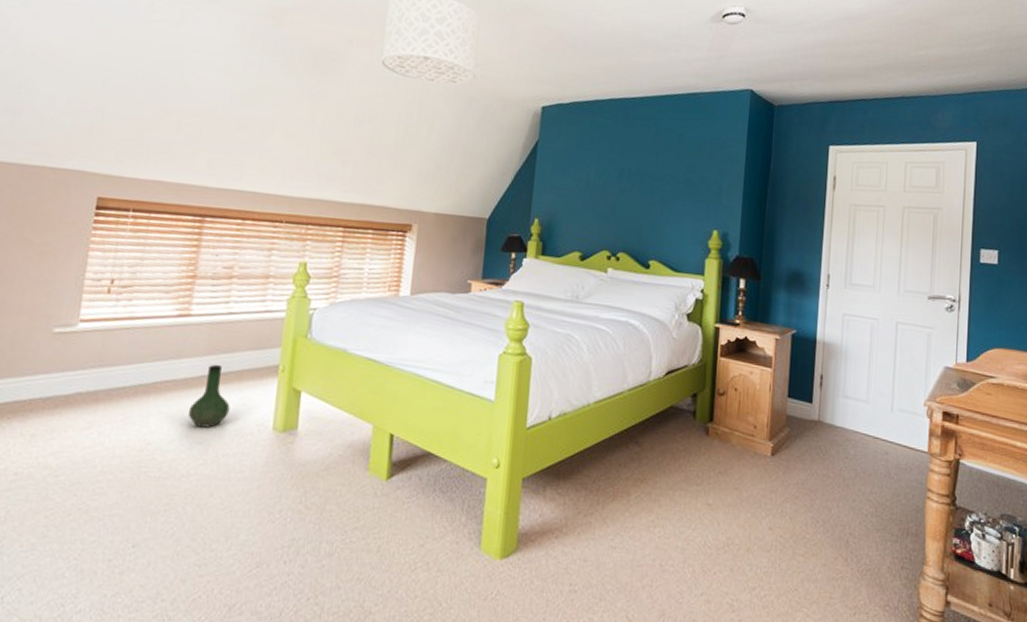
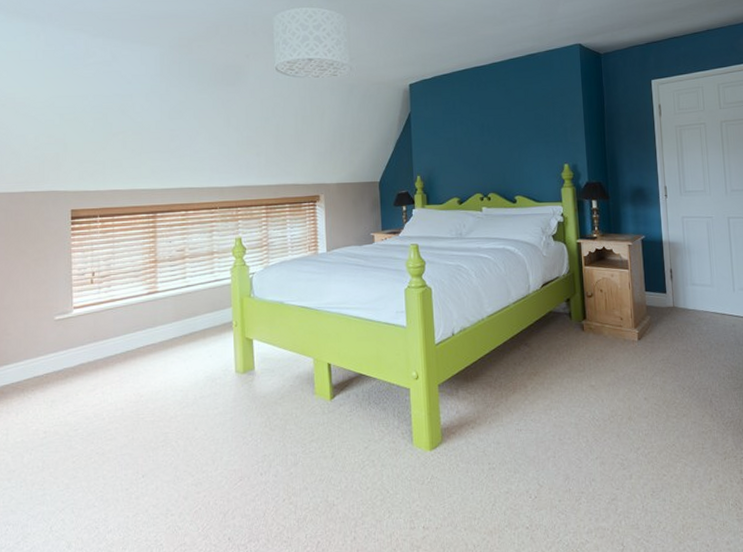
vase: present [188,364,230,428] -> none [168,327,200,378]

